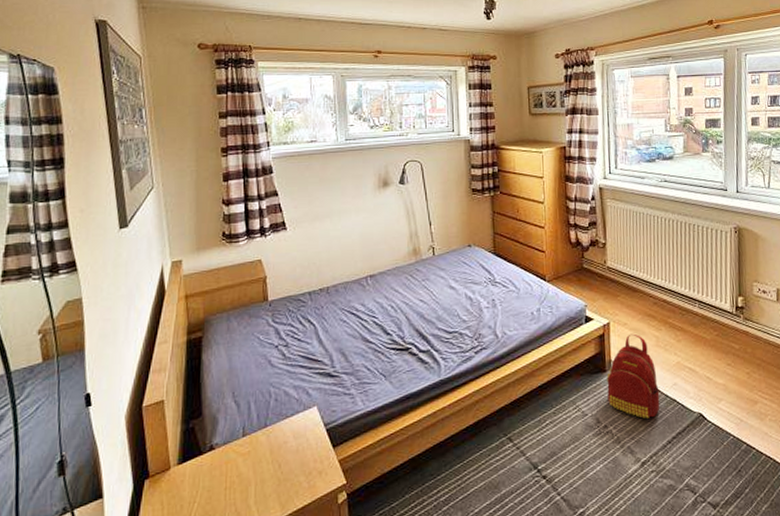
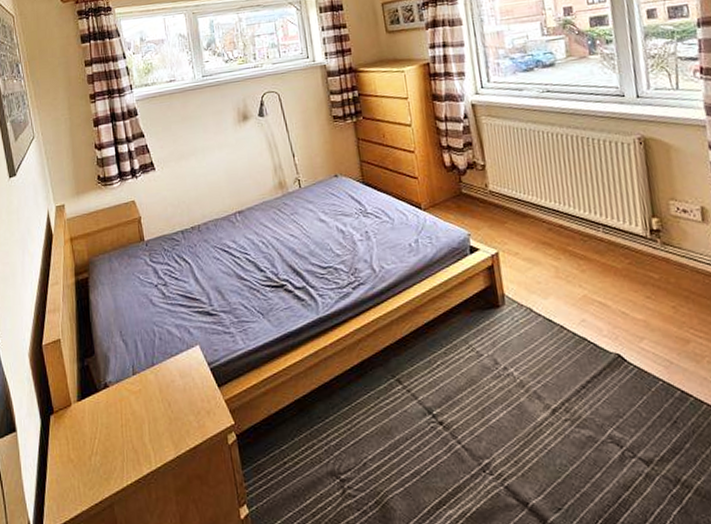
backpack: present [606,333,660,420] -> none [501,264,568,361]

